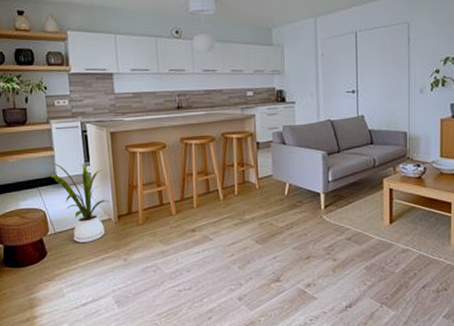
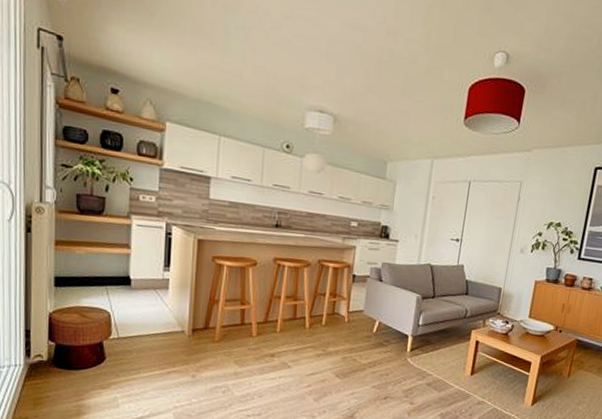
house plant: present [49,162,110,243] -> none [121,261,186,353]

